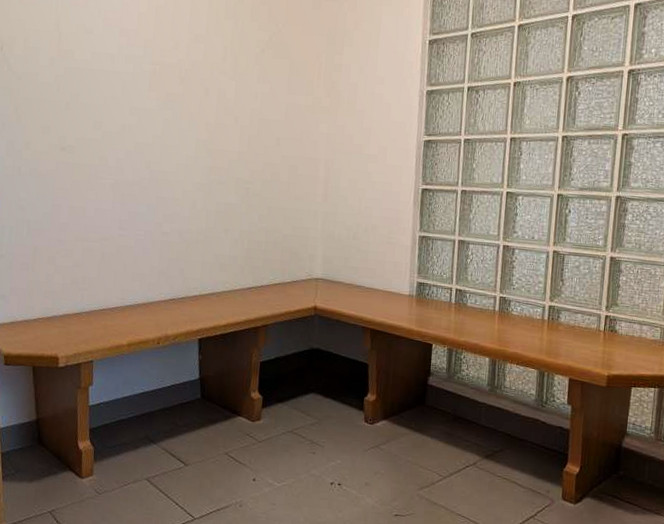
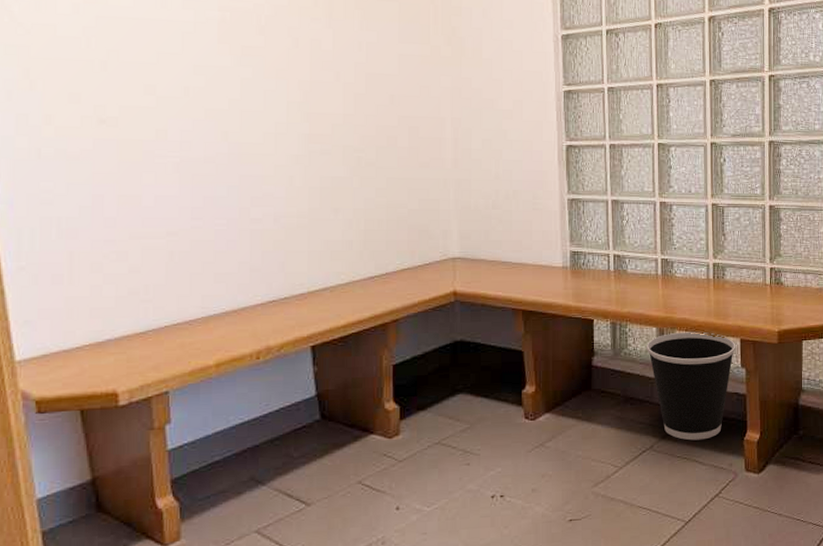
wastebasket: none [478,364,564,465] -> present [647,331,736,441]

